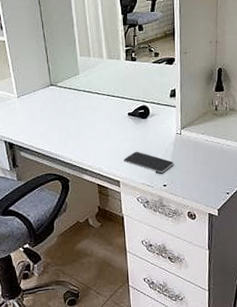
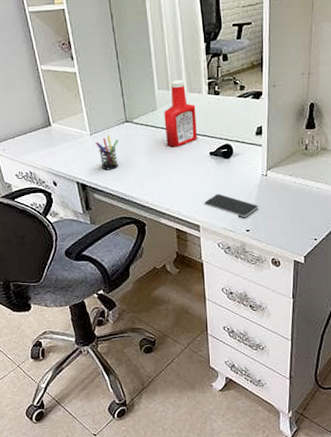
pen holder: none [22,97,44,130] -> present [95,135,118,170]
ketchup bottle: none [86,48,116,109] -> present [164,80,197,147]

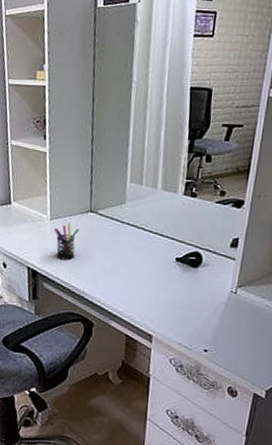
ketchup bottle: present [164,80,197,147] -> none [130,175,168,247]
smartphone: present [204,194,258,217] -> none [161,304,222,335]

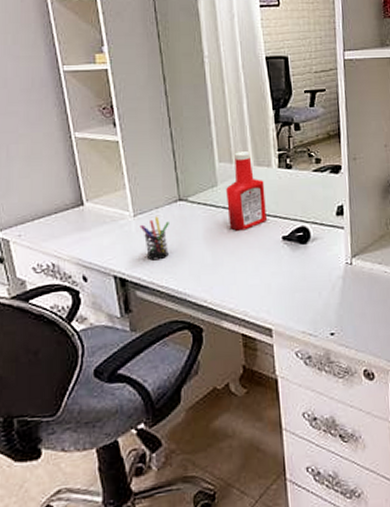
ketchup bottle: none [130,175,168,247] -> present [226,151,267,231]

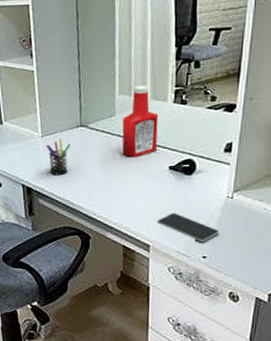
smartphone: none [277,287,344,317] -> present [157,212,219,242]

